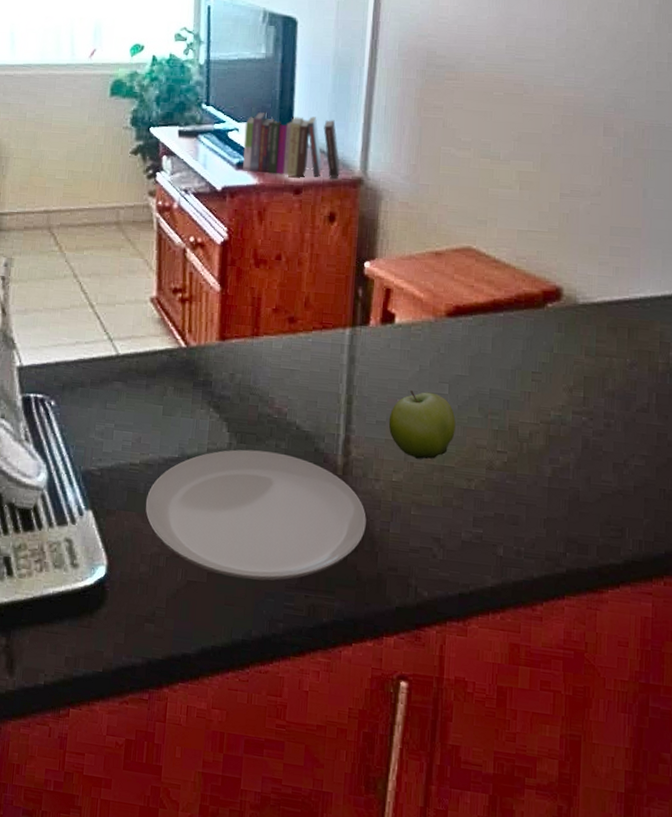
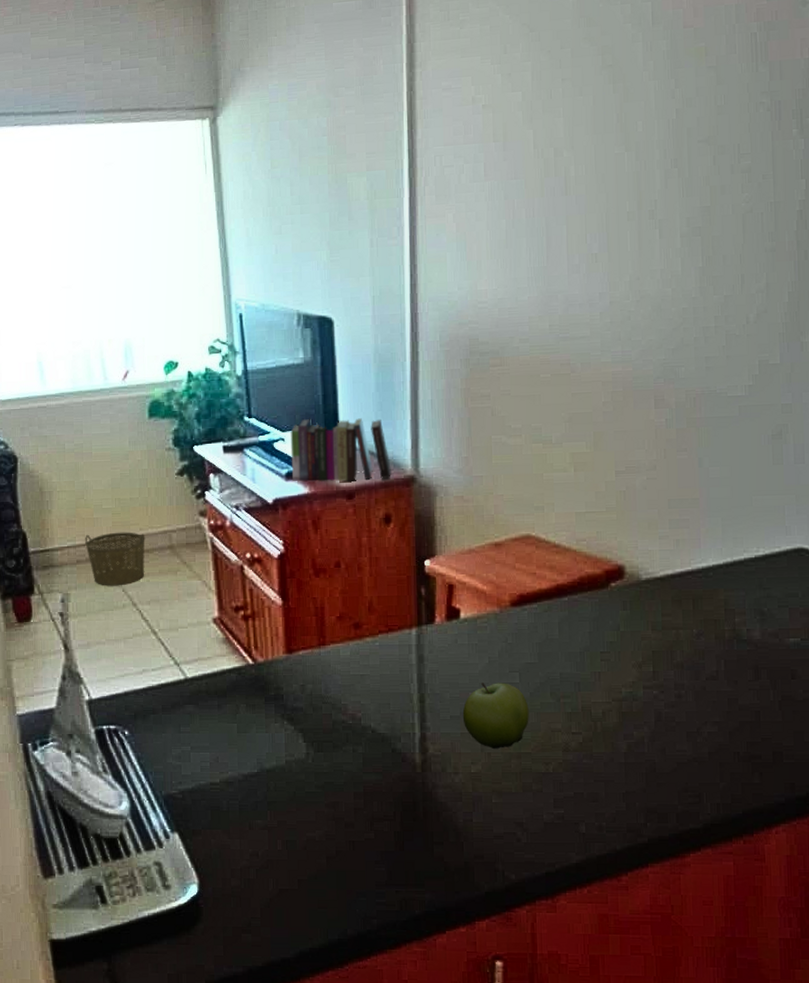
basket: none [34,202,94,256] -> present [85,532,145,586]
plate: present [145,449,366,581] -> none [230,757,449,882]

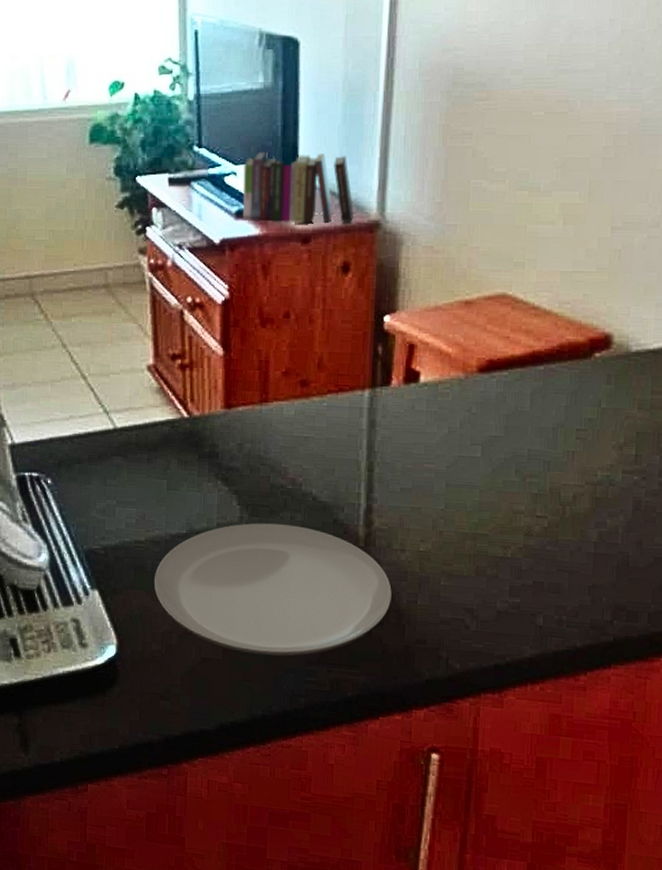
basket: present [85,532,145,586] -> none [15,266,79,325]
plate: none [230,757,449,882] -> present [153,523,392,656]
fruit: present [462,683,529,748] -> none [414,454,490,527]

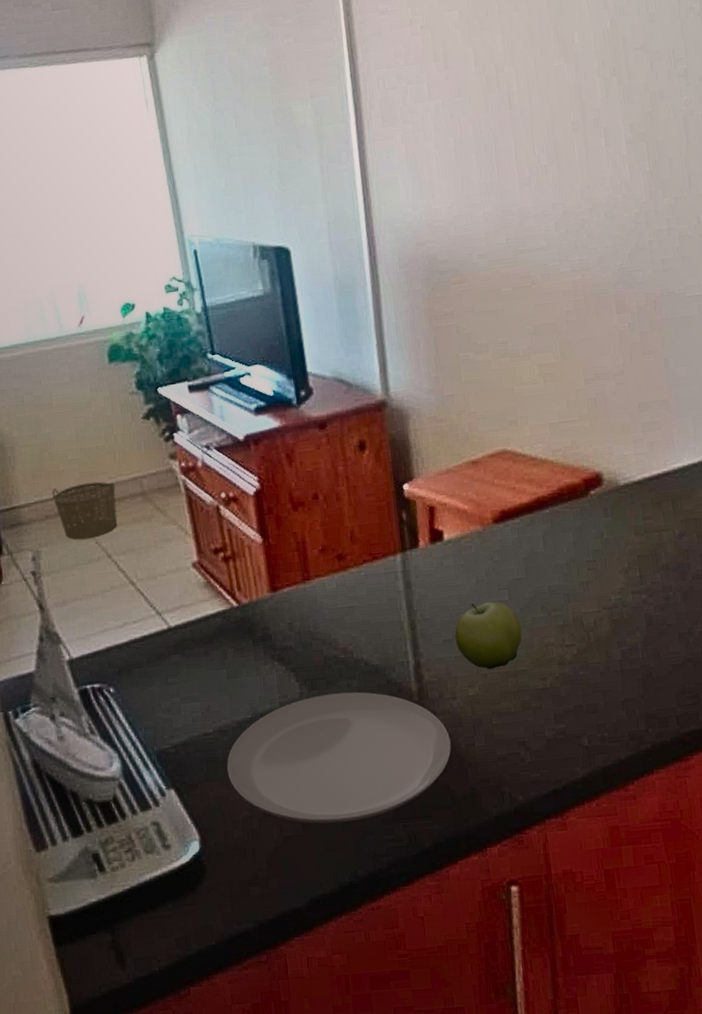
basket: none [15,266,79,325] -> present [52,481,118,540]
books: present [242,151,354,226] -> none [256,345,362,416]
fruit: none [414,454,490,527] -> present [454,601,522,669]

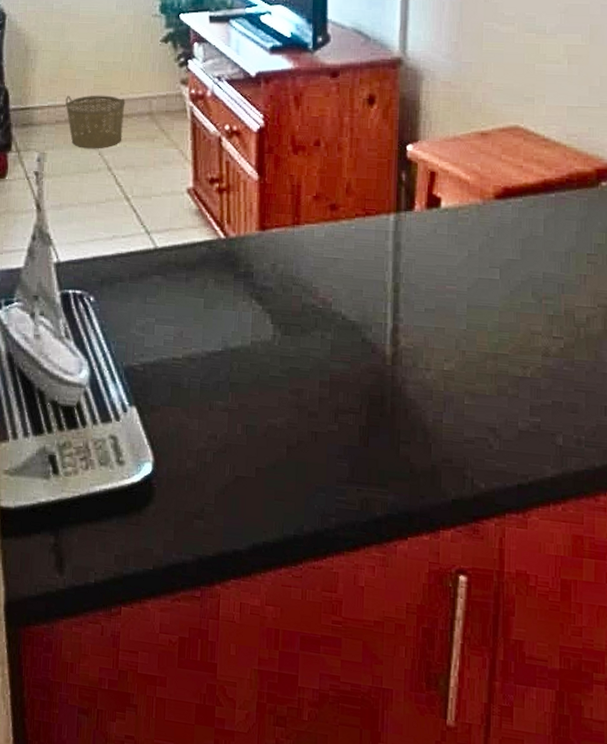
plate: present [227,692,451,824] -> none [190,341,418,475]
fruit: present [454,601,522,669] -> none [438,276,508,347]

